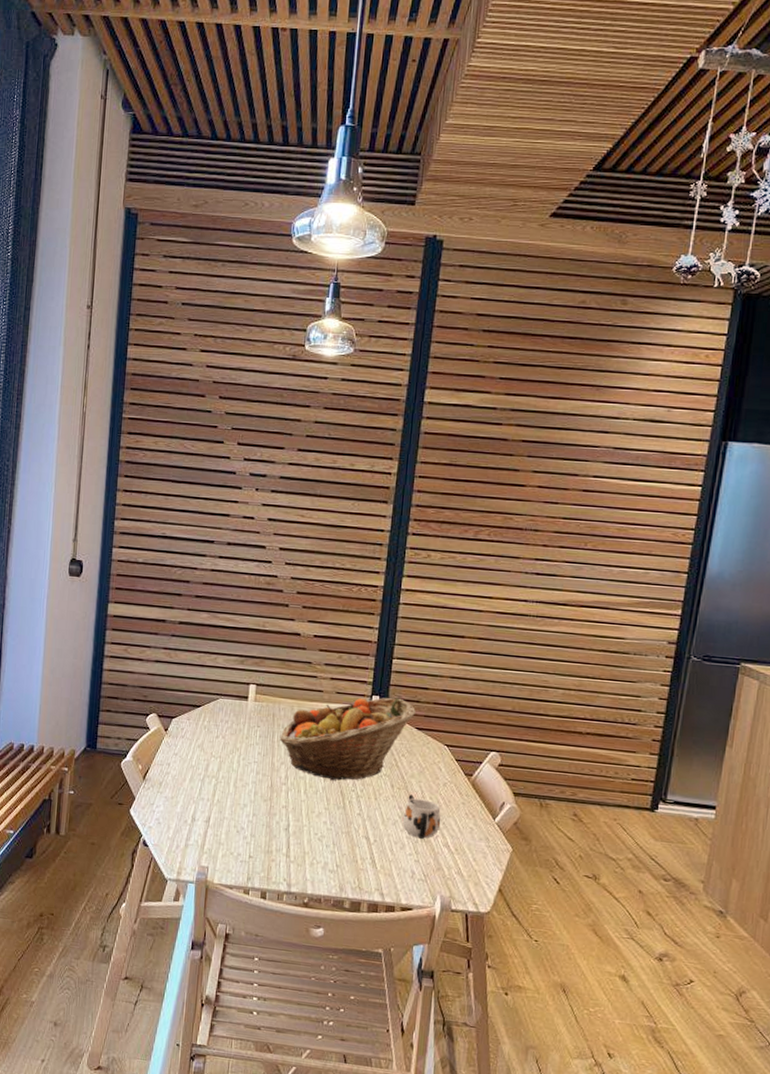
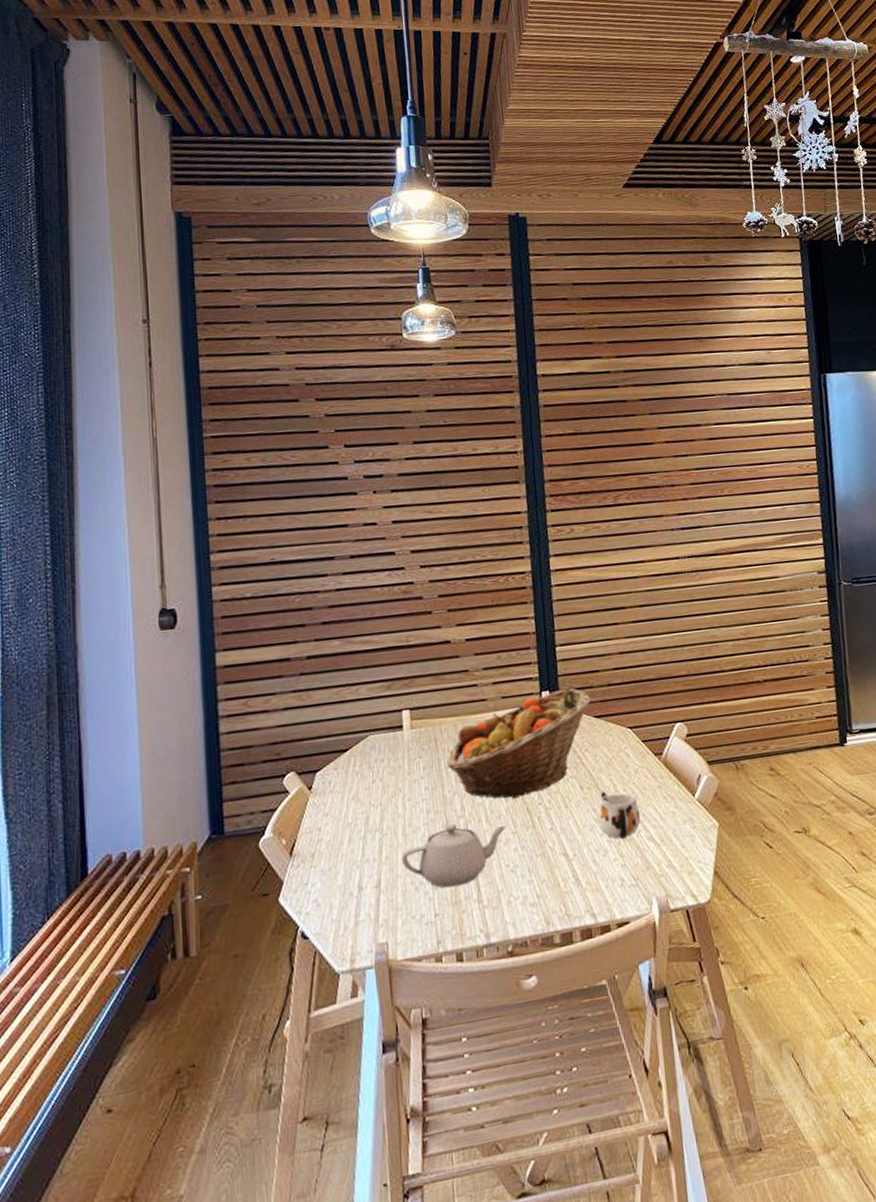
teapot: none [229,787,321,840] -> present [401,823,506,888]

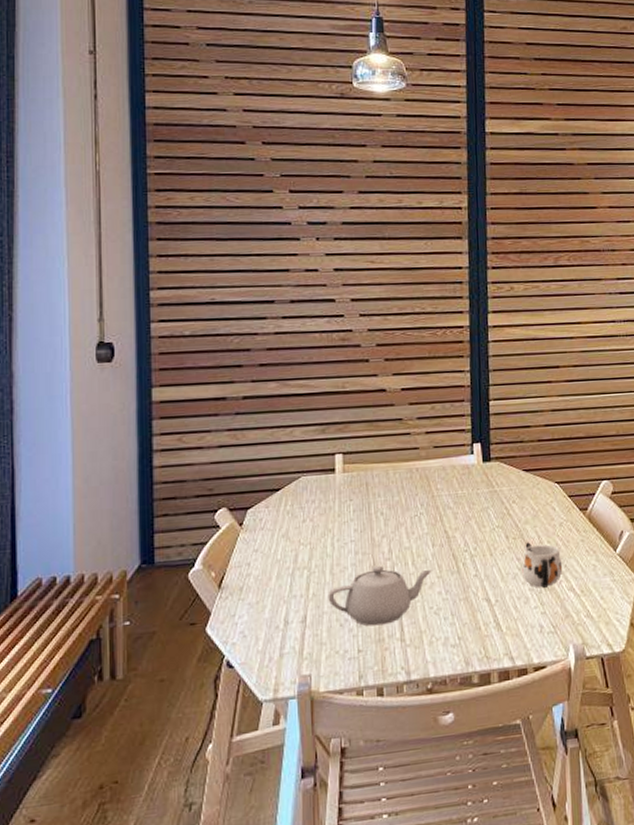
fruit basket: present [446,688,592,799] -> none [376,441,522,544]

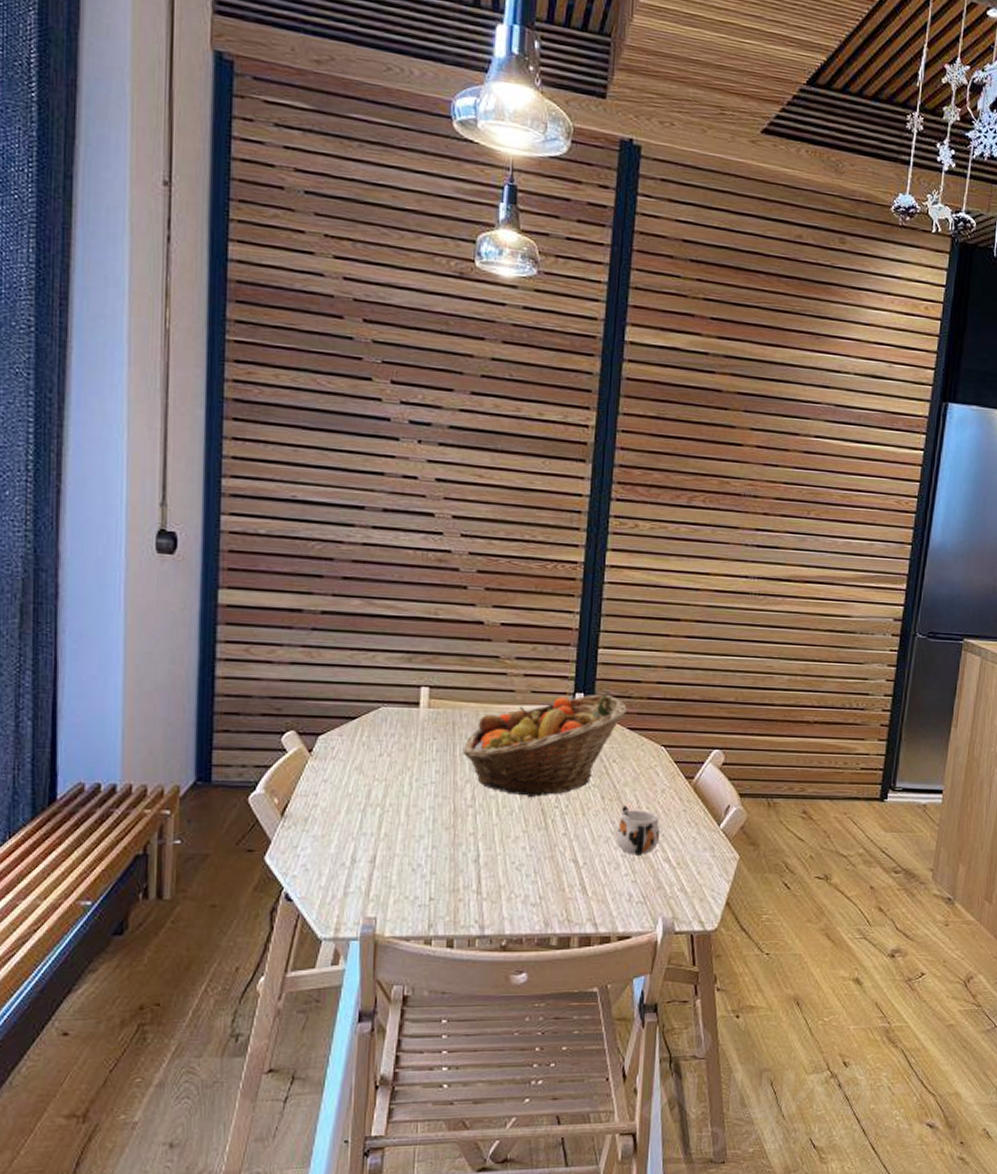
teapot: present [328,565,432,626] -> none [401,811,517,875]
fruit basket: none [376,441,522,544] -> present [462,694,628,797]

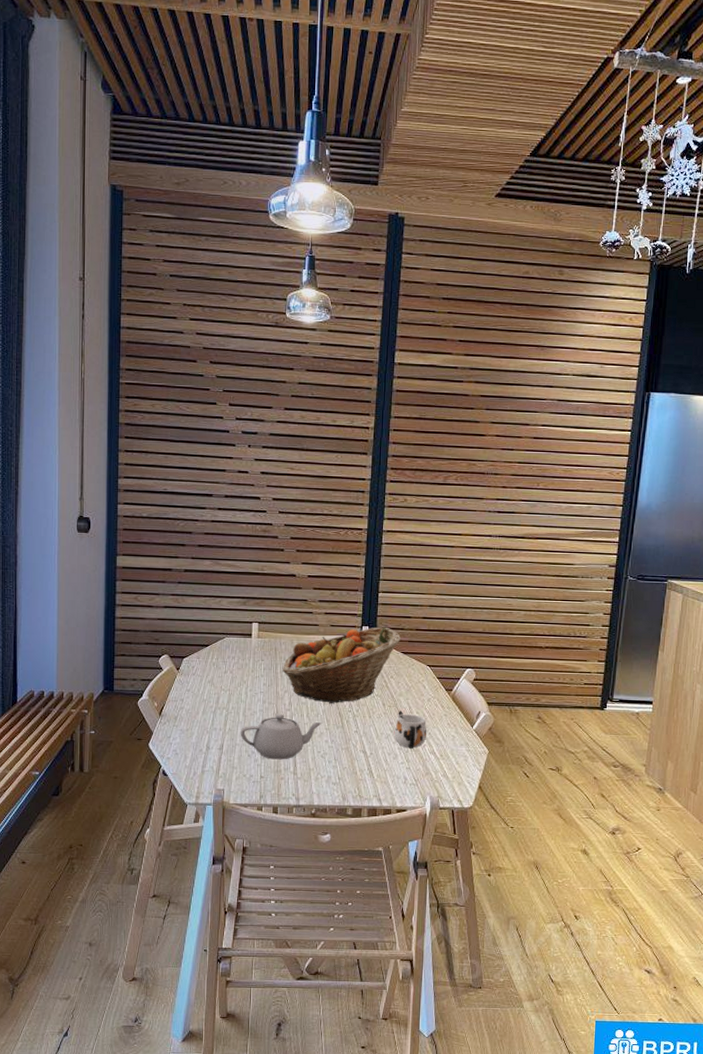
teapot: none [401,811,517,875] -> present [240,713,322,760]

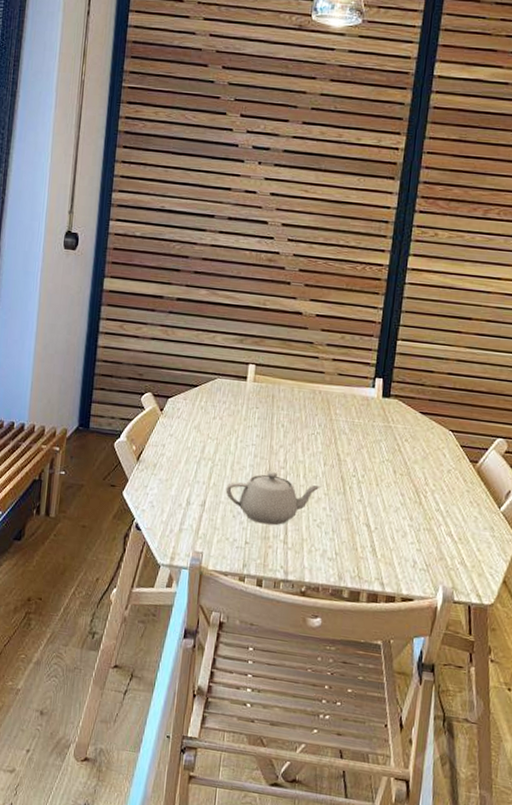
fruit basket: present [282,627,402,703] -> none [278,380,421,465]
mug: present [394,711,427,749] -> none [404,481,445,527]

